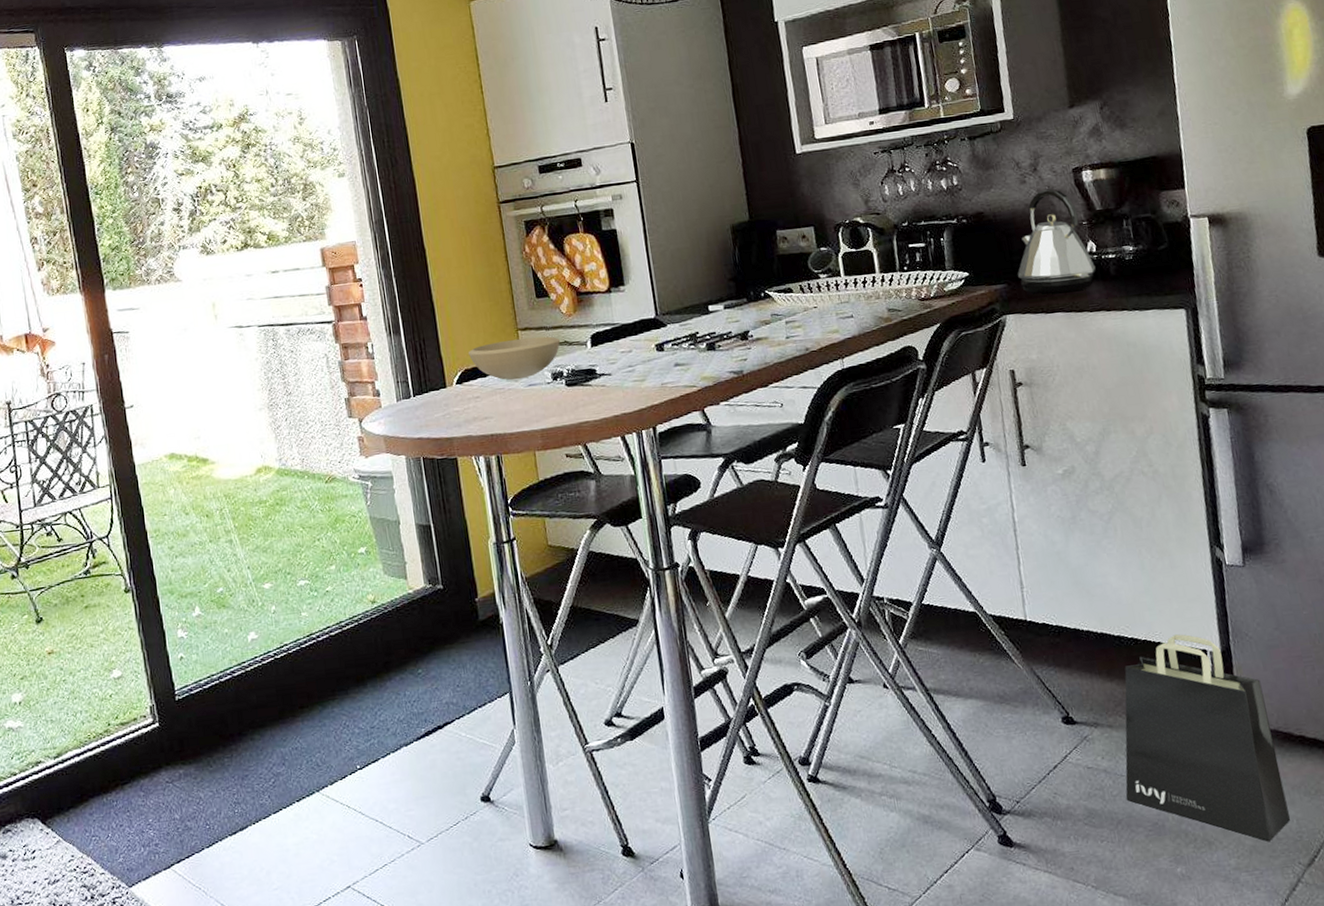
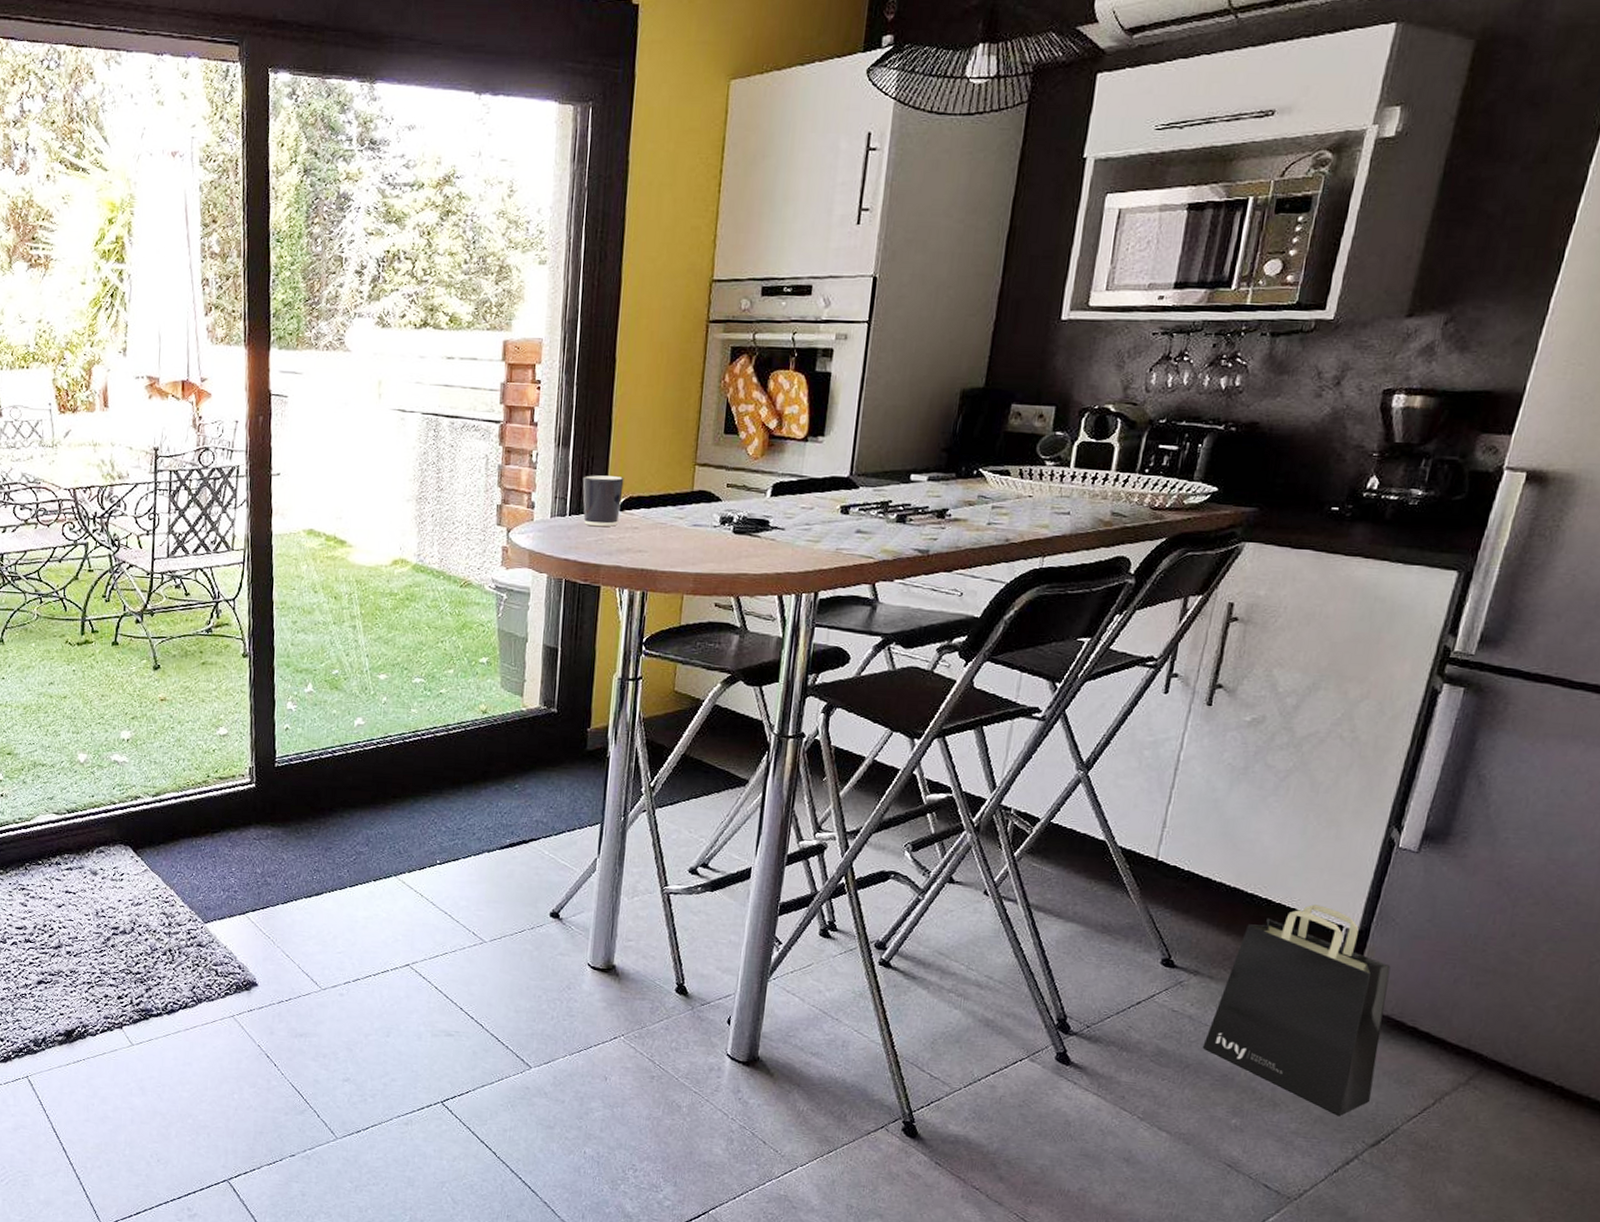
mug: none [418,352,460,403] -> present [582,475,624,527]
bowl: present [468,336,560,381] -> none [636,473,738,518]
kettle: present [1017,188,1096,294] -> none [1273,408,1372,530]

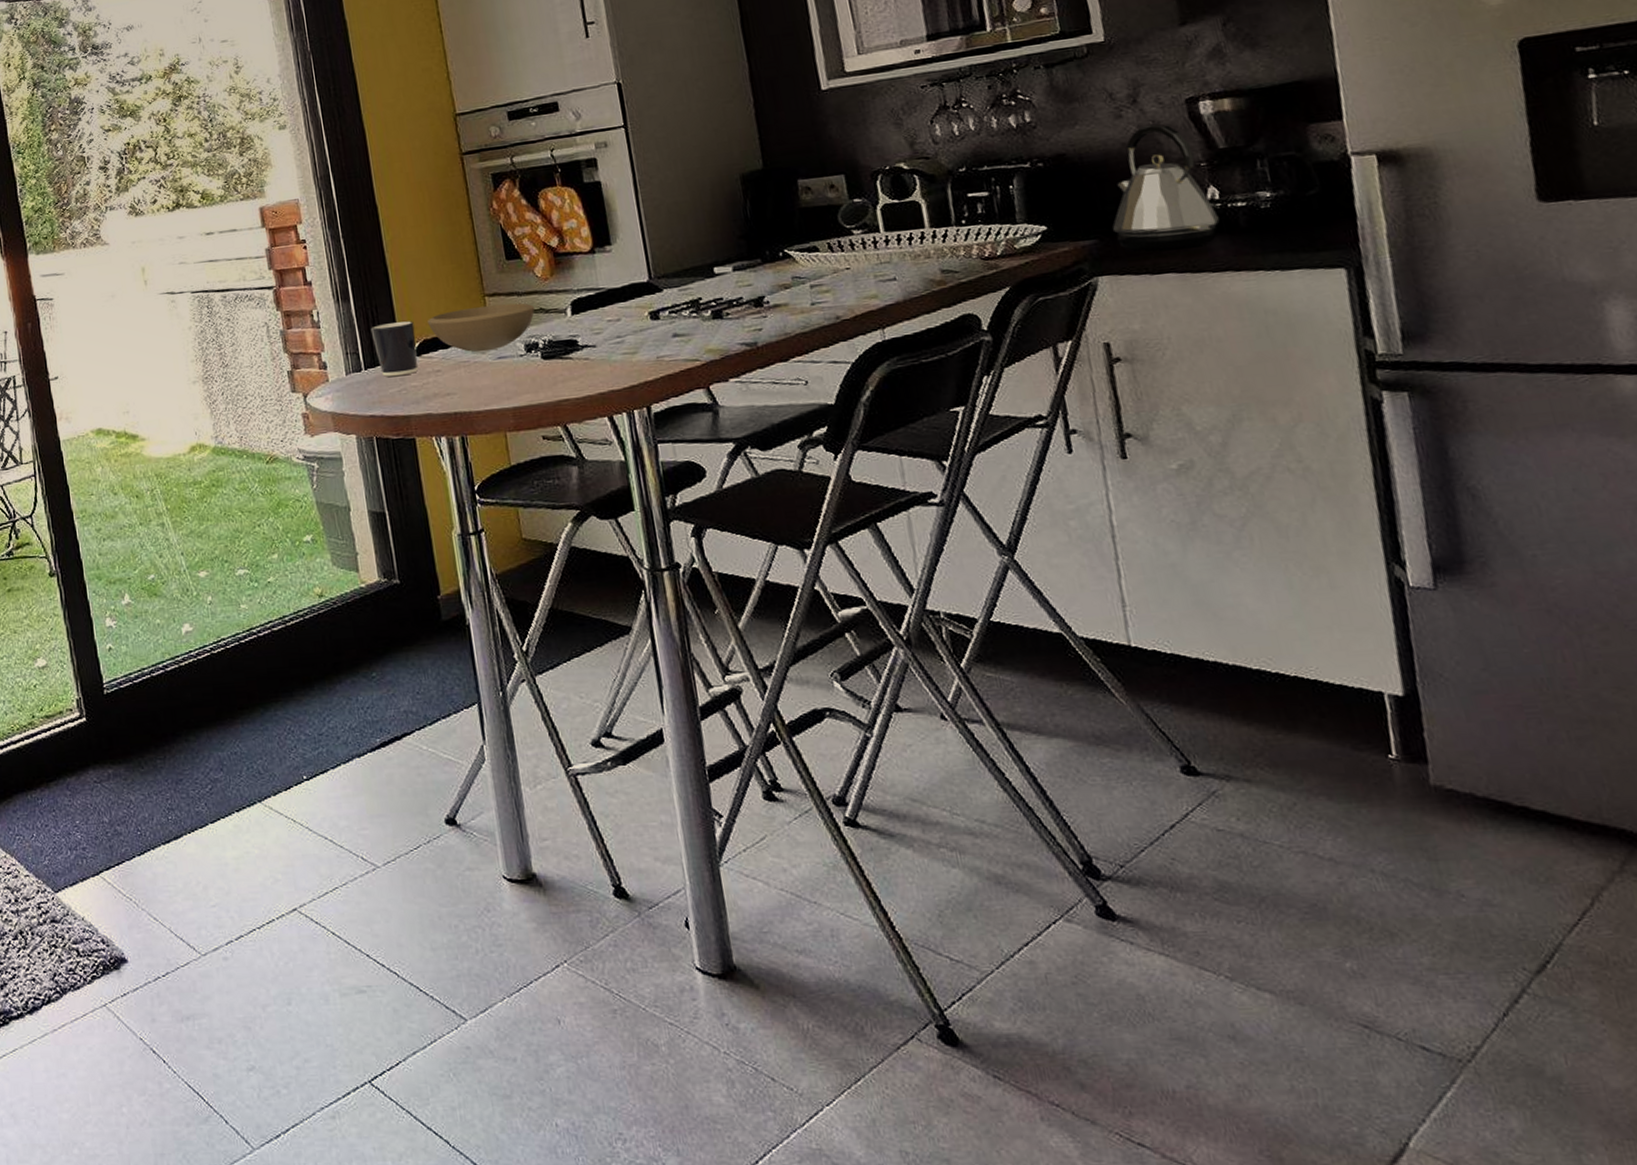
bowl: none [636,473,738,518] -> present [427,302,535,353]
shopping bag: present [1202,904,1391,1117] -> none [1267,671,1509,939]
kettle: none [1273,408,1372,530] -> present [1111,123,1220,251]

